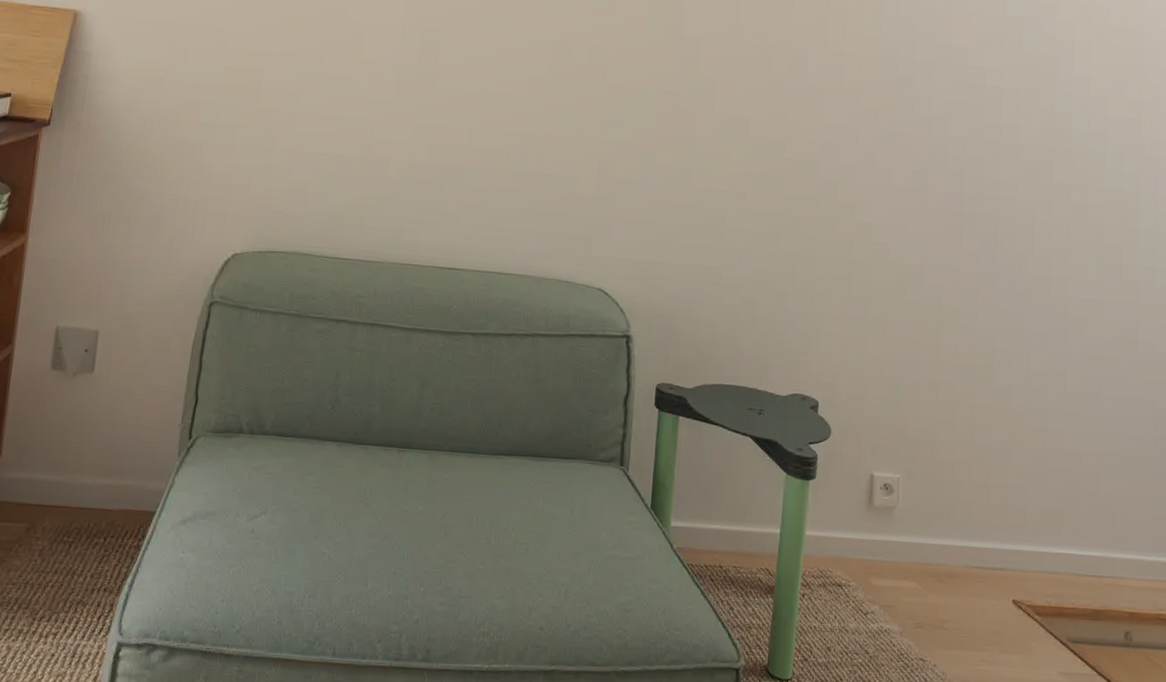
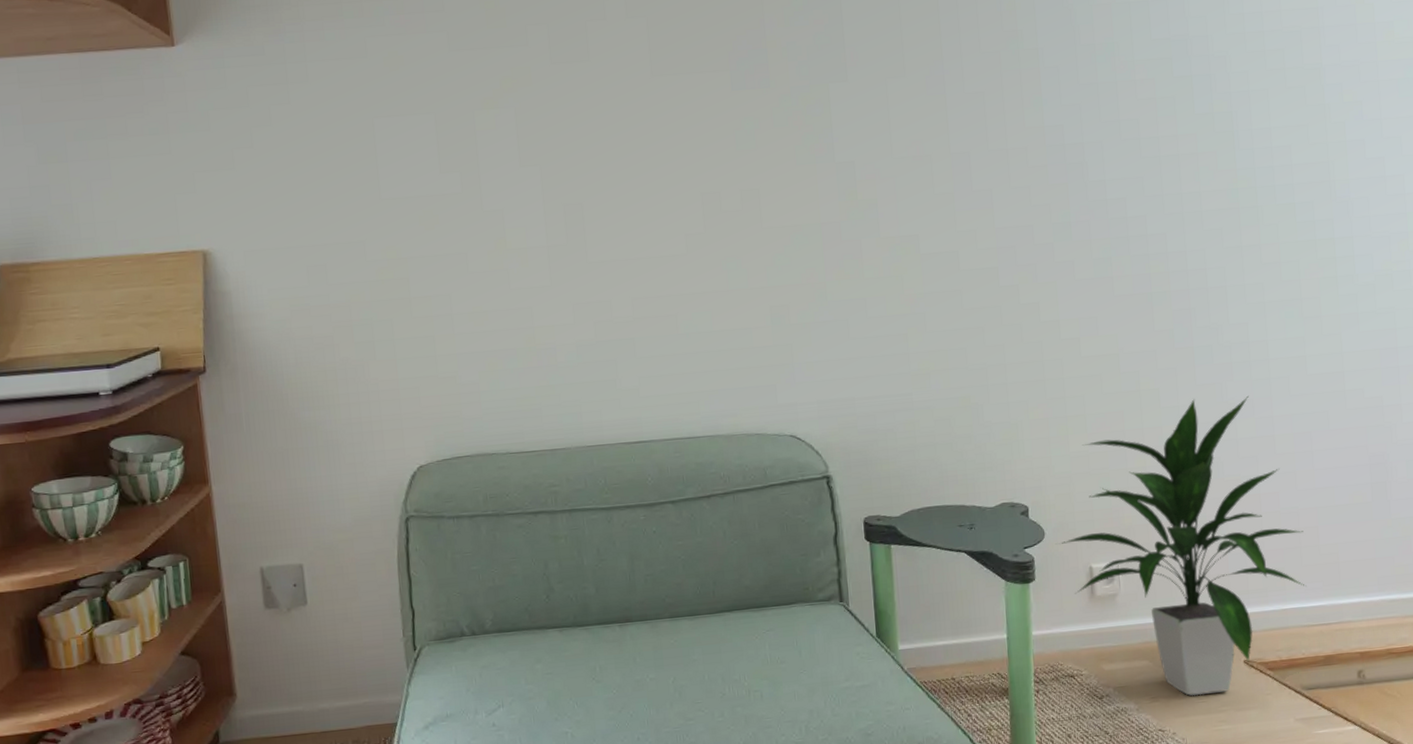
indoor plant: none [841,323,1085,630] -> present [1056,395,1307,696]

